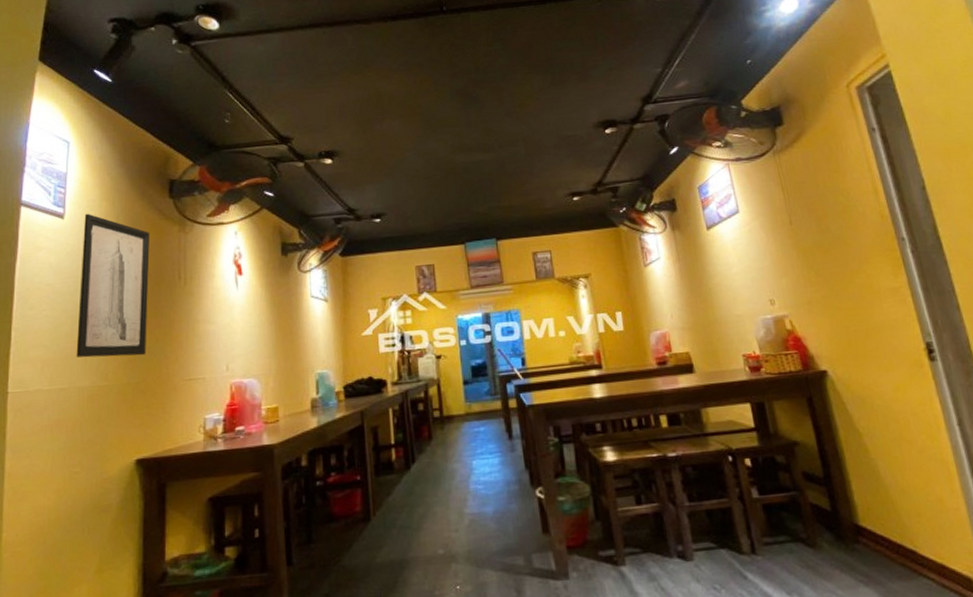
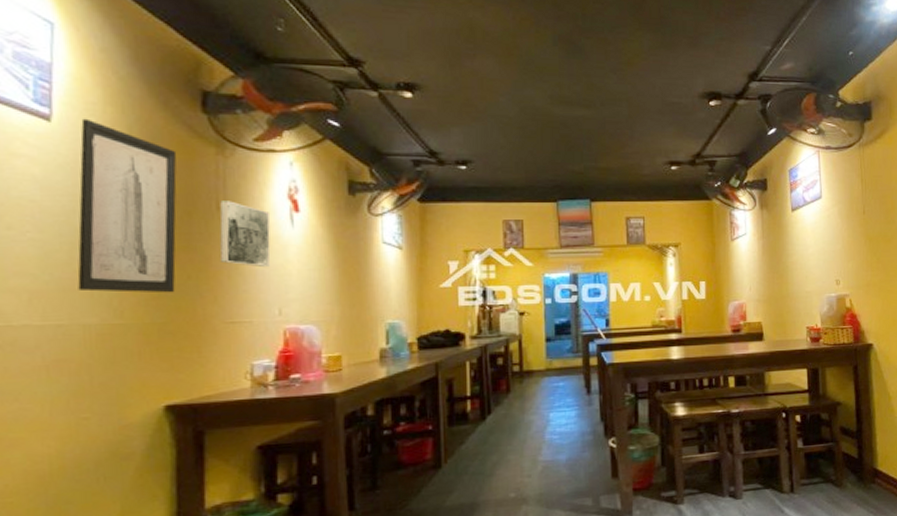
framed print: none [180,270,220,328] -> present [219,201,271,268]

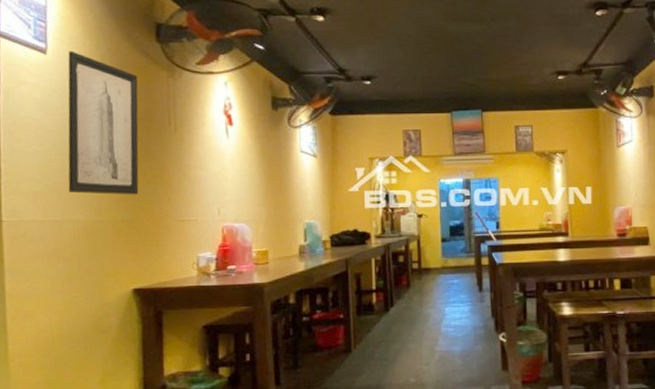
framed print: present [219,201,271,268] -> none [171,117,211,174]

